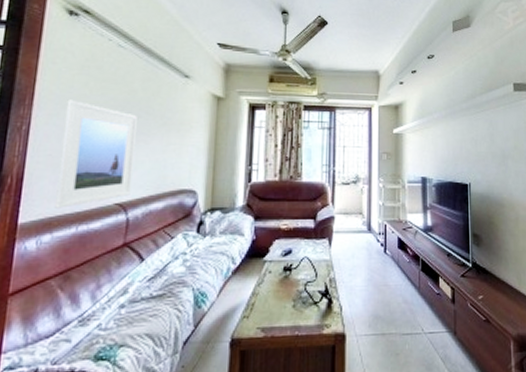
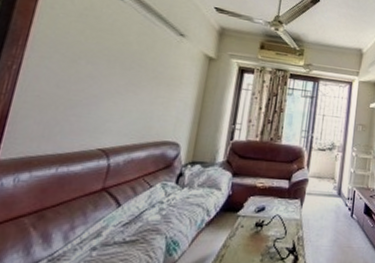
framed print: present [55,99,137,208] -> none [37,44,130,149]

